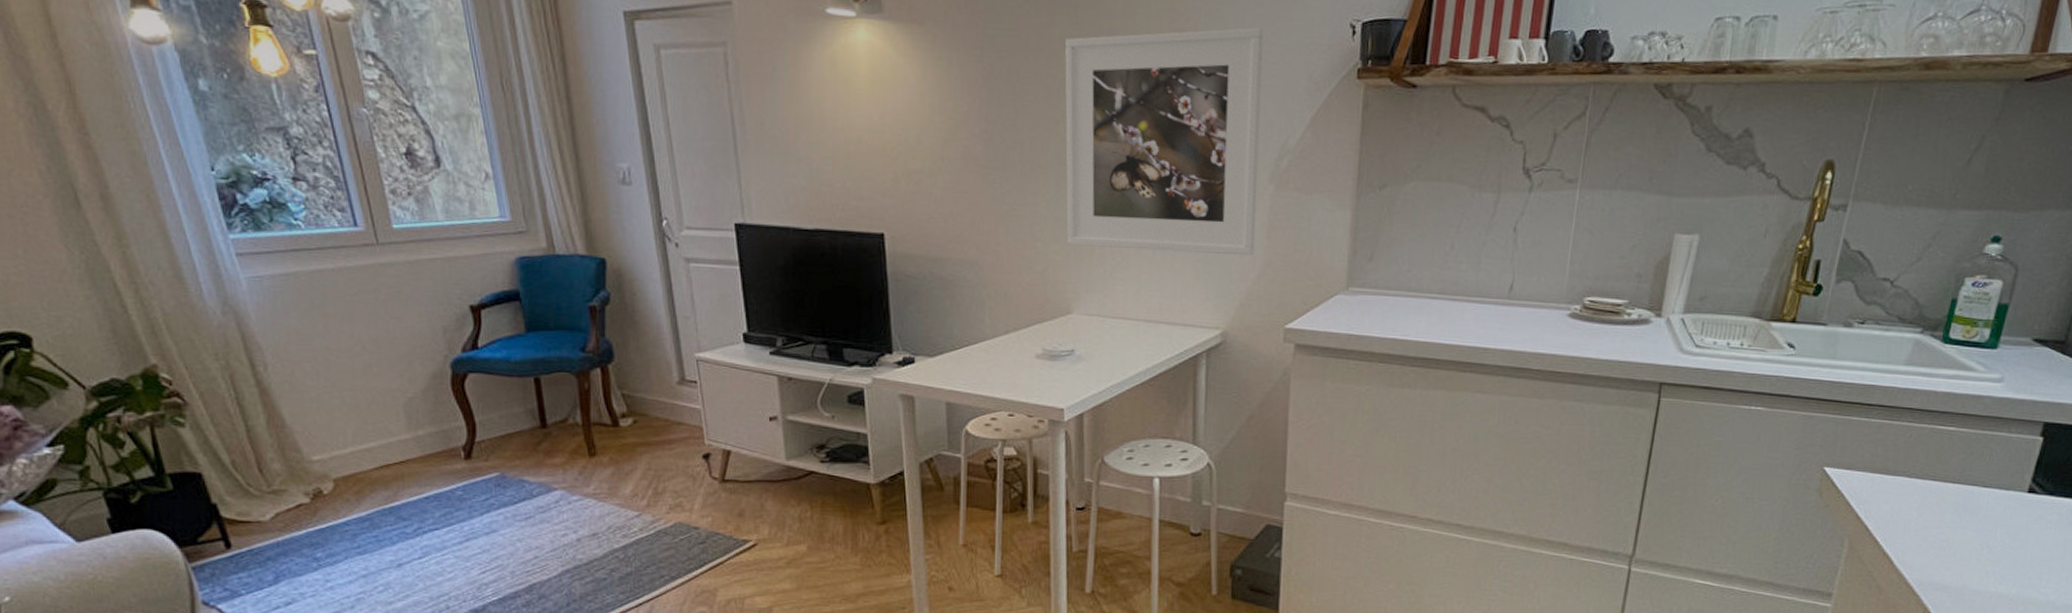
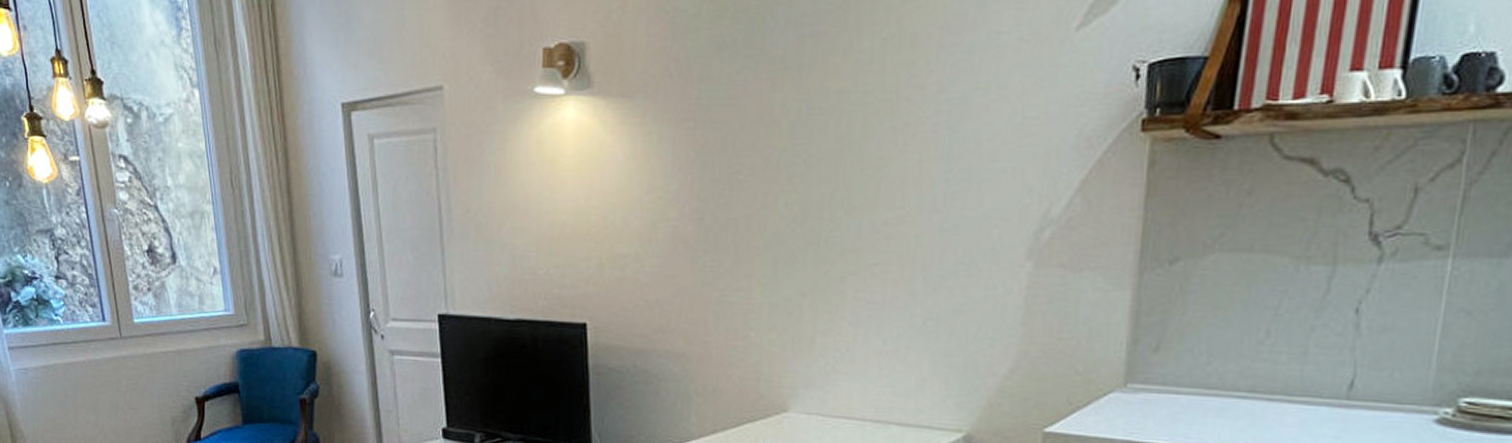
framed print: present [1065,28,1264,256] -> none [784,79,1022,346]

